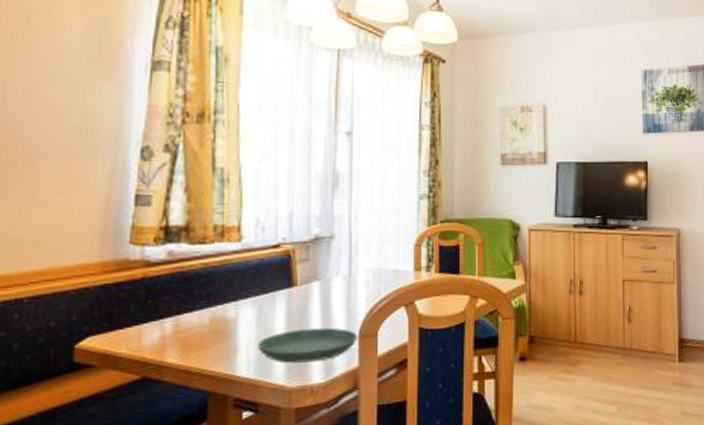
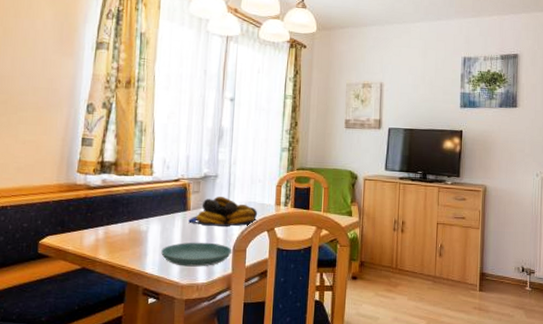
fruit bowl: none [295,264,391,306] -> present [189,197,258,227]

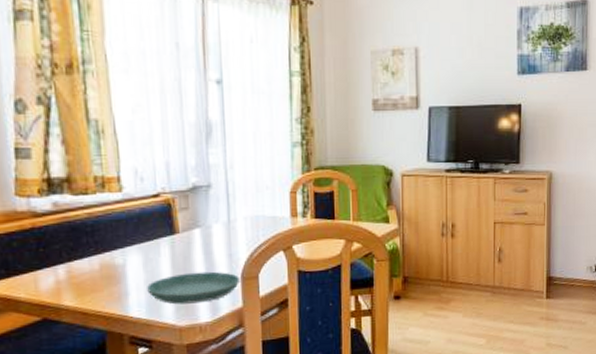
fruit bowl: present [189,197,258,227] -> none [179,212,270,251]

